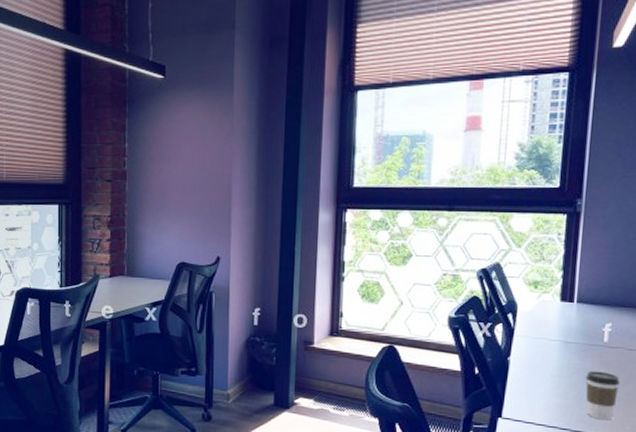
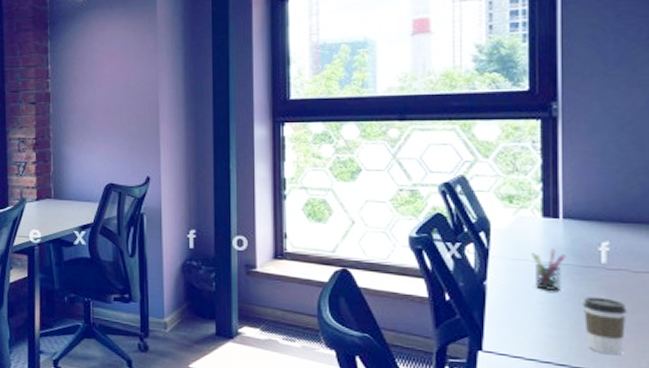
pen holder: none [549,329,576,367] -> present [532,249,566,292]

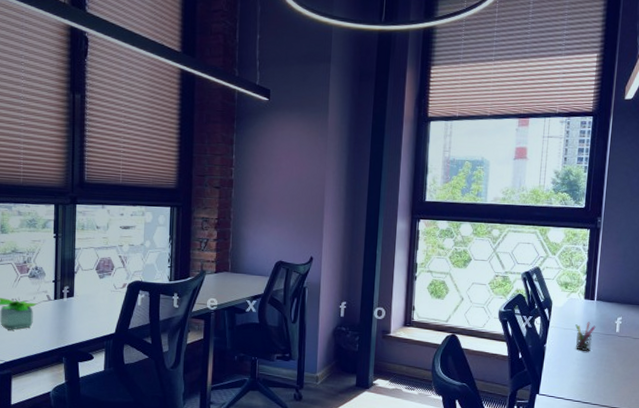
coffee cup: present [582,297,628,355] -> none [602,355,628,395]

